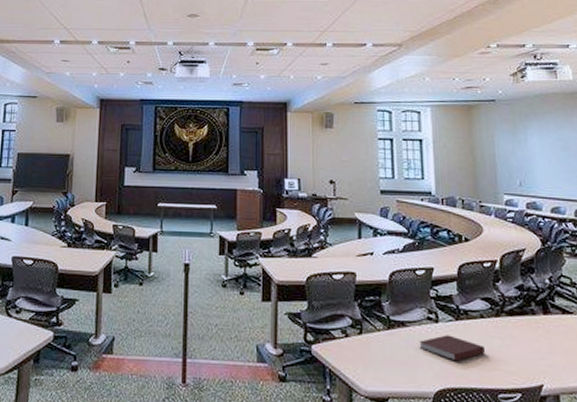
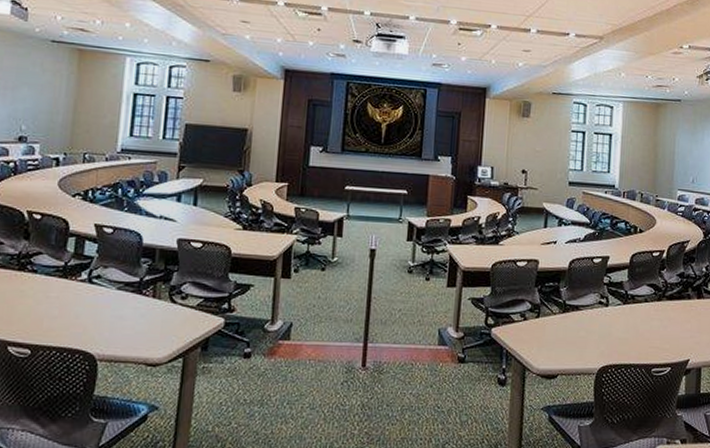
notebook: present [419,335,486,362] -> none [589,317,646,341]

